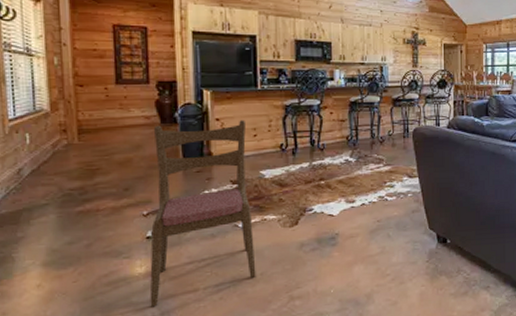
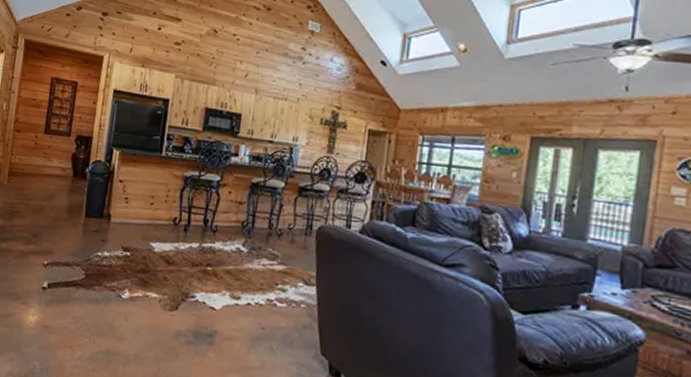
dining chair: present [149,120,256,307] -> none [33,178,145,360]

